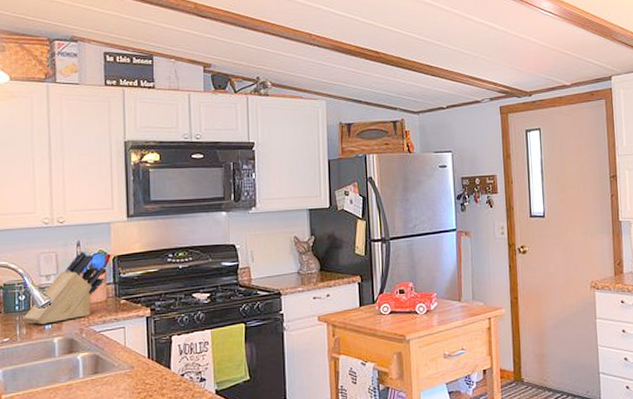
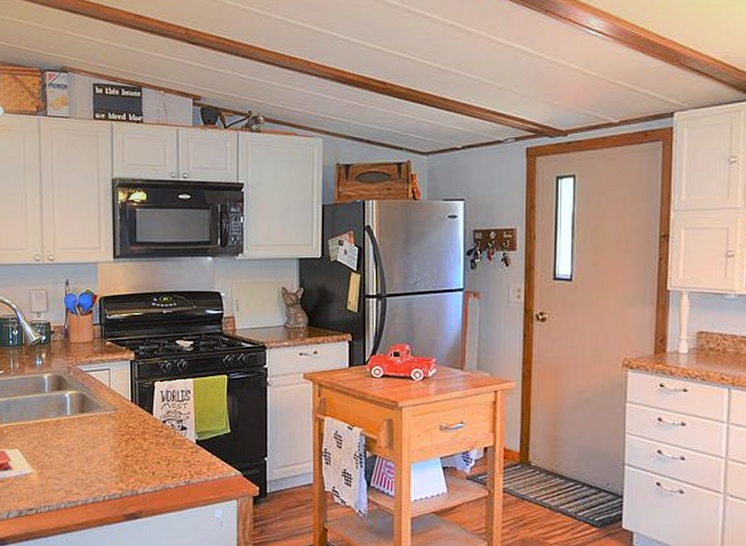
knife block: present [24,250,106,324] -> none [17,289,93,360]

